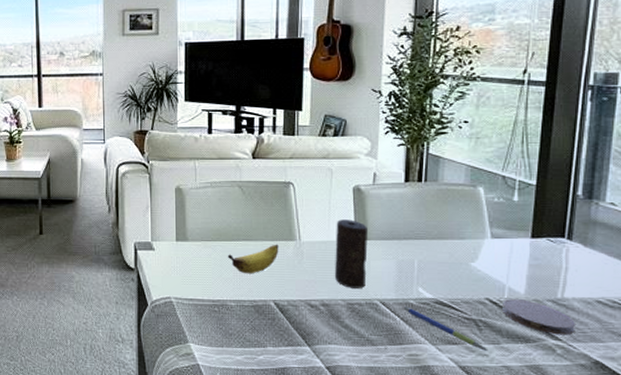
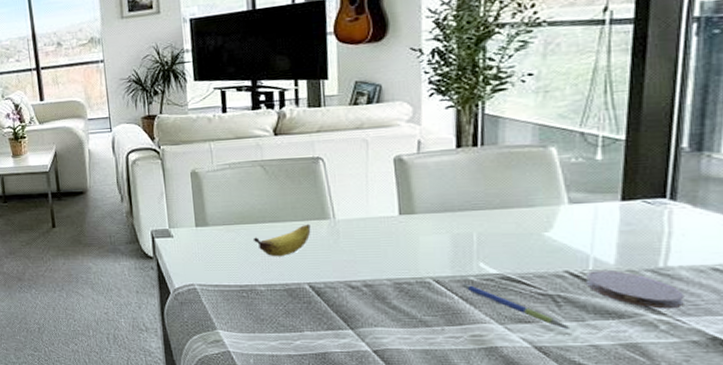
candle: present [334,219,368,289] -> none [375,193,416,267]

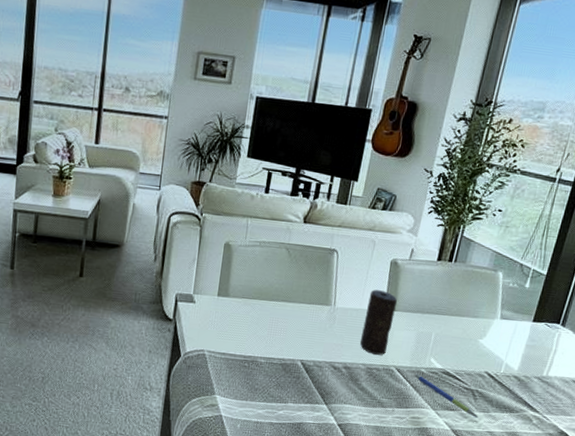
banana: present [253,224,311,257] -> none [264,307,315,334]
candle: none [375,193,416,267] -> present [359,289,397,355]
coaster: present [586,271,684,309] -> none [496,374,553,408]

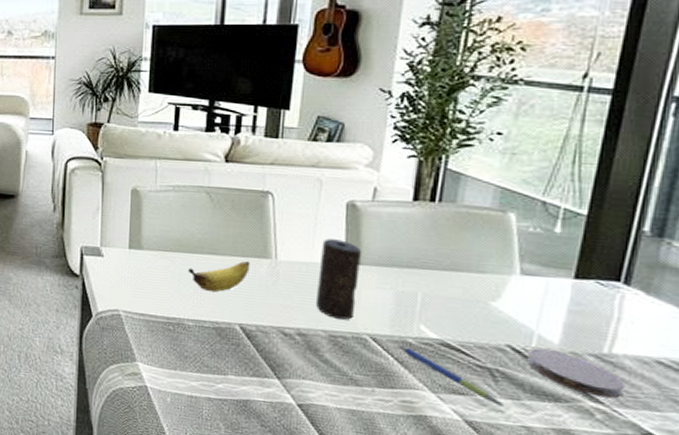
banana: none [264,307,315,334] -> present [187,260,250,293]
coaster: none [496,374,553,408] -> present [527,348,624,399]

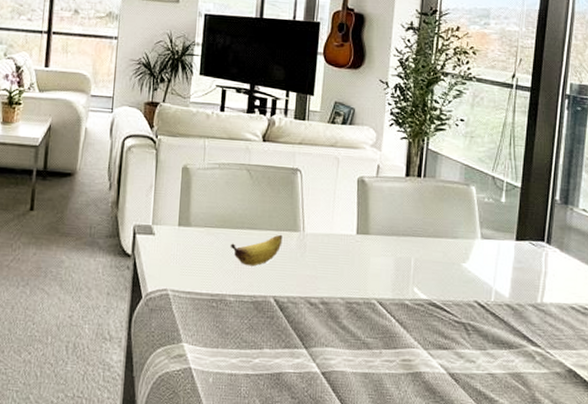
candle: present [315,238,361,320] -> none [335,211,369,286]
pen: present [398,345,505,406] -> none [399,307,476,357]
coaster: present [527,348,624,399] -> none [489,302,552,342]

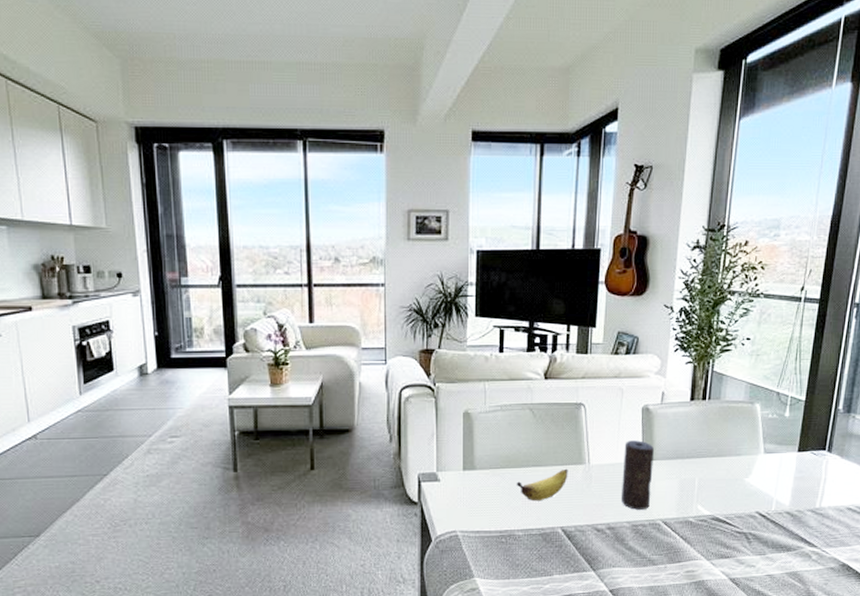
candle: none [335,211,369,286] -> present [620,440,654,510]

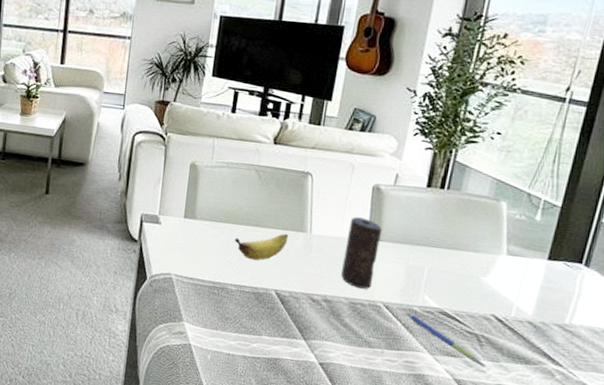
pen: none [683,524,756,562] -> present [406,312,487,367]

